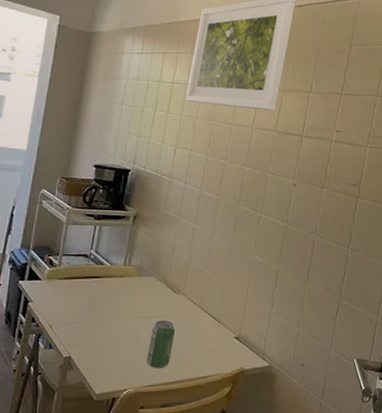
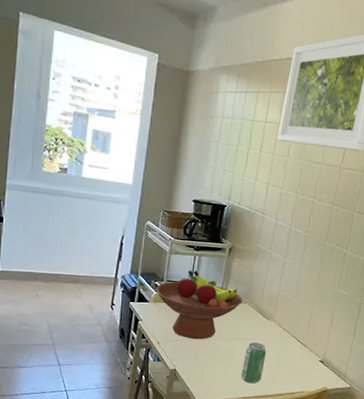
fruit bowl: none [49,241,149,320] -> present [156,270,243,340]

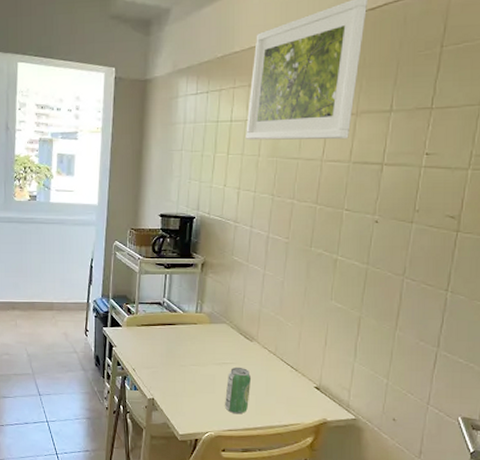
fruit bowl: present [156,270,243,340] -> none [128,289,220,366]

